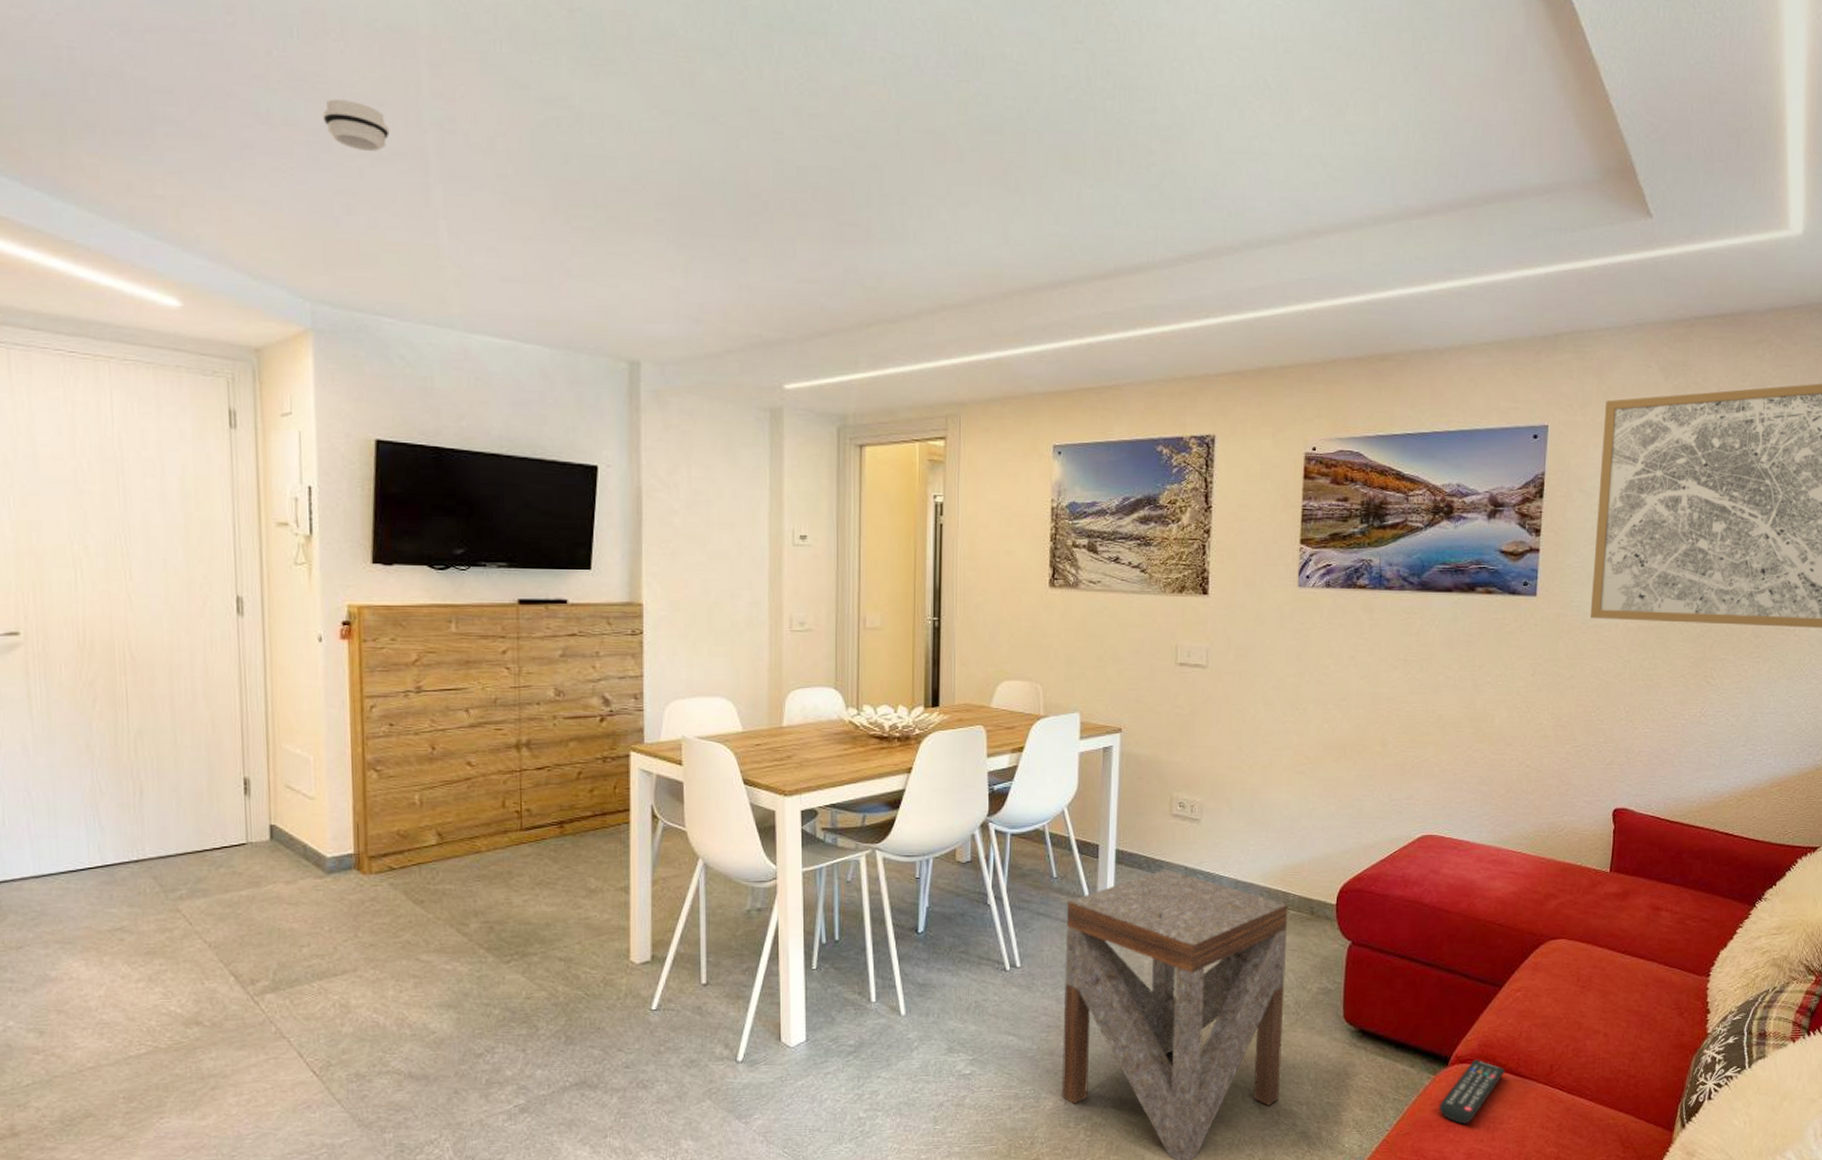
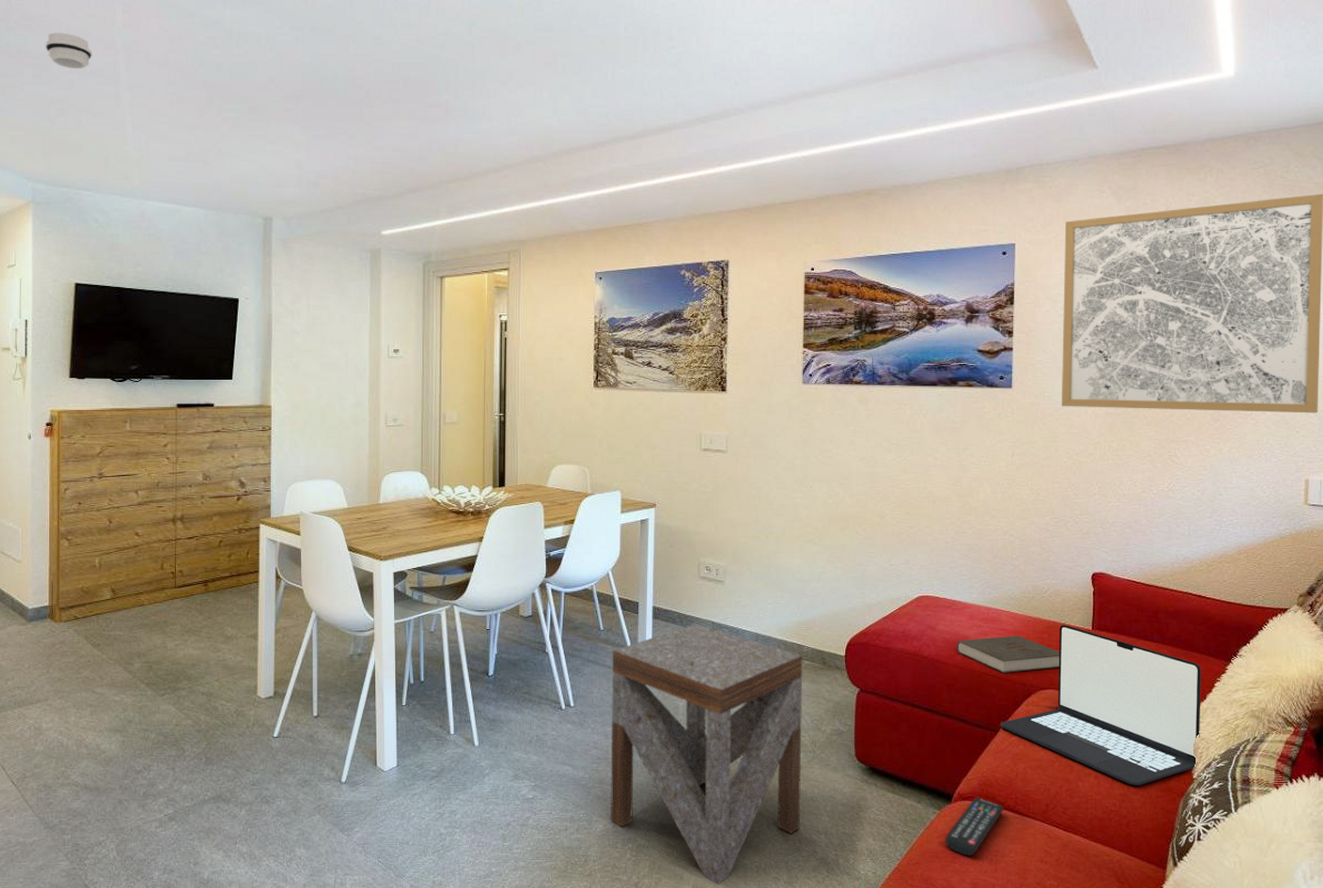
book: none [1461,879,1574,922] -> present [956,635,1059,673]
laptop: none [1504,866,1724,1043] -> present [1000,624,1201,786]

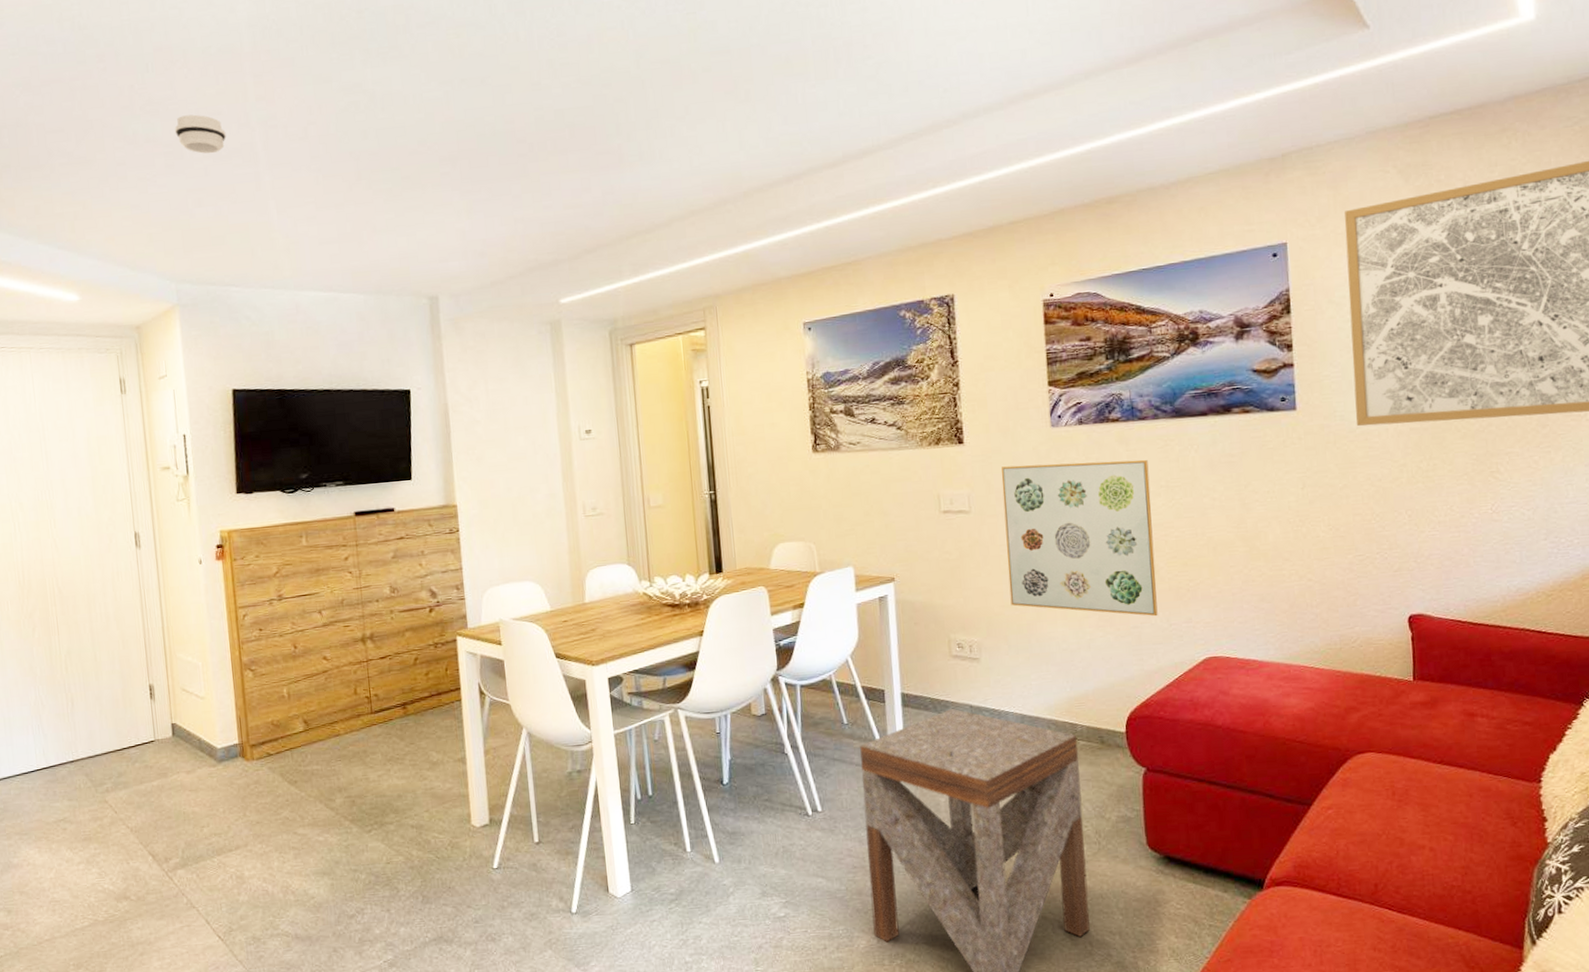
wall art: none [755,414,883,557] -> present [1001,459,1158,617]
remote control: present [945,797,1004,856] -> none [1259,881,1325,949]
book: present [956,635,1059,673] -> none [1254,693,1378,738]
laptop: present [1000,624,1201,786] -> none [1312,676,1552,856]

